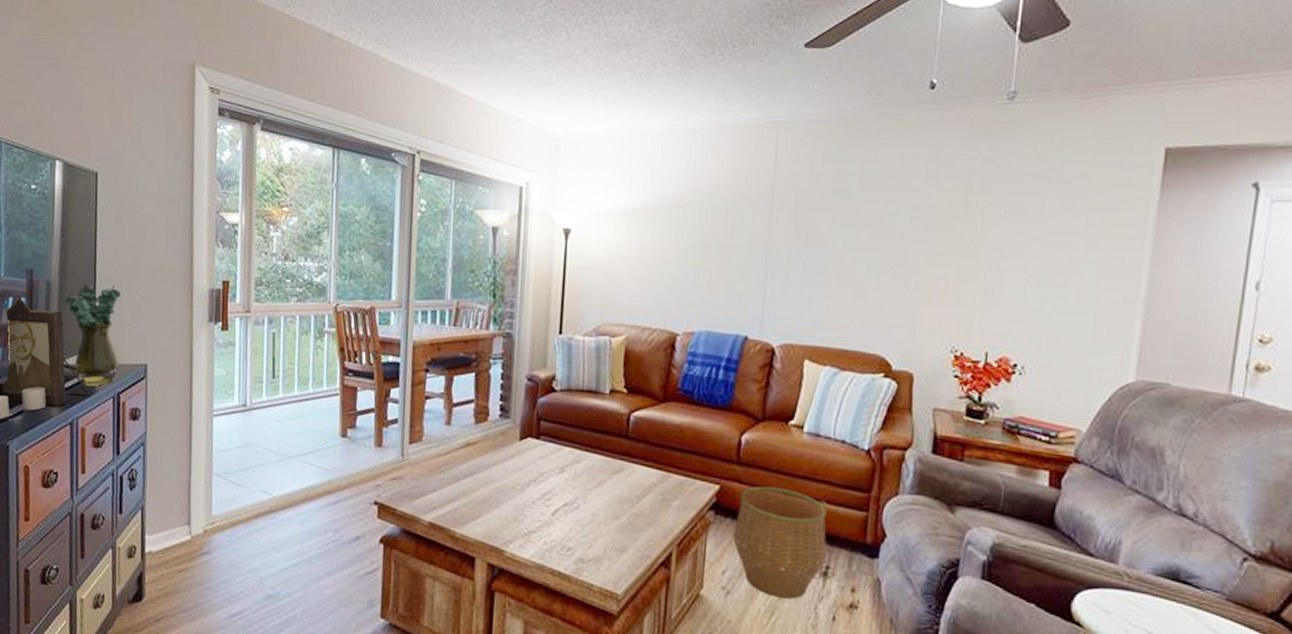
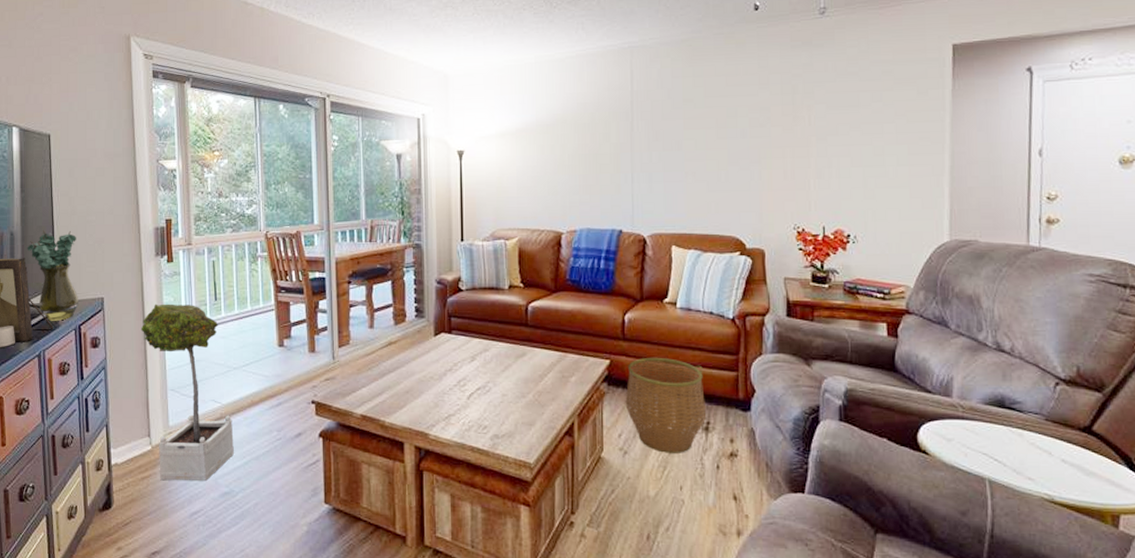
potted tree: none [186,376,284,580] -> present [140,303,234,481]

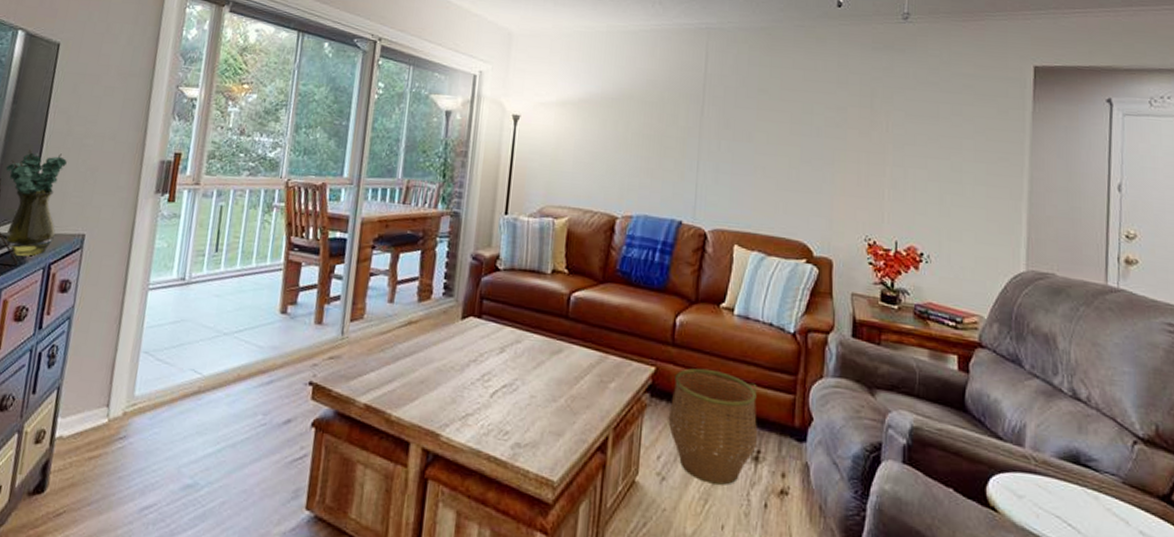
potted tree: present [140,303,234,481] -> none [111,248,215,468]

